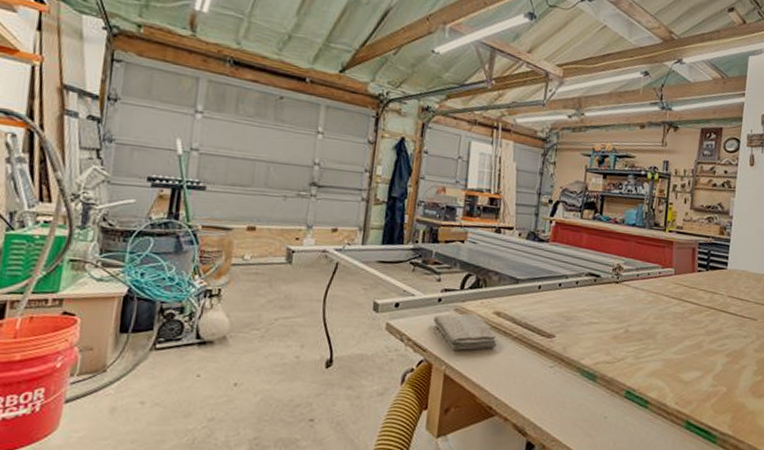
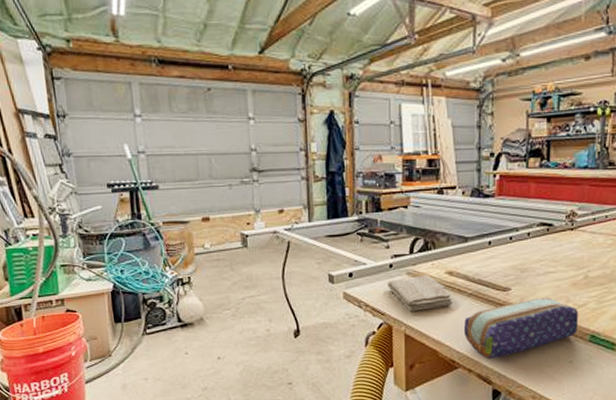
pencil case: none [504,347,617,409] -> present [463,297,578,359]

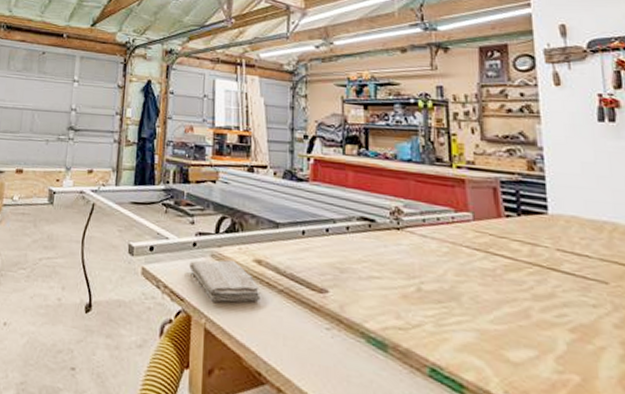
pencil case: present [463,297,578,359] -> none [272,307,413,380]

